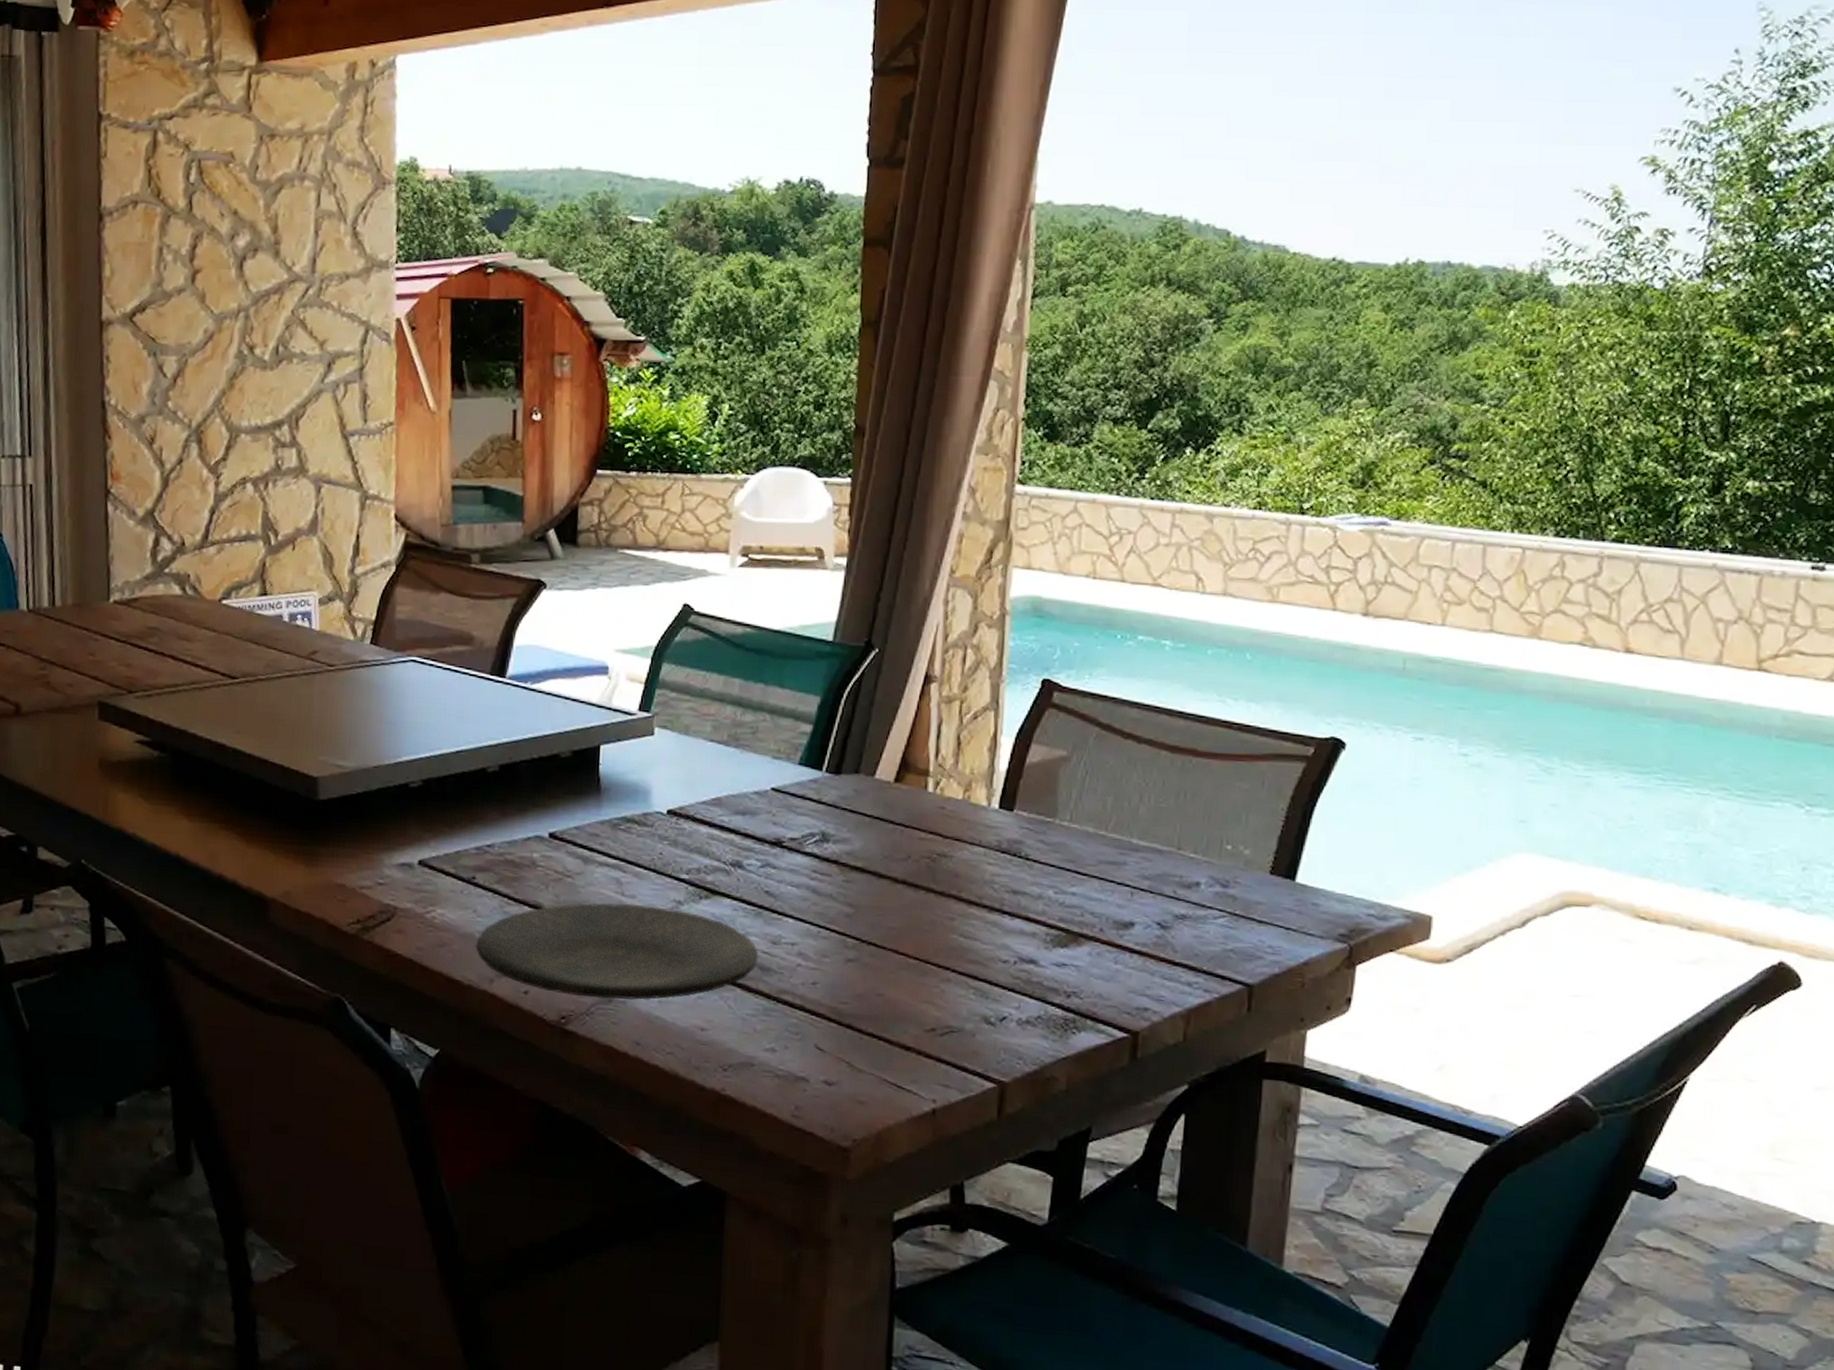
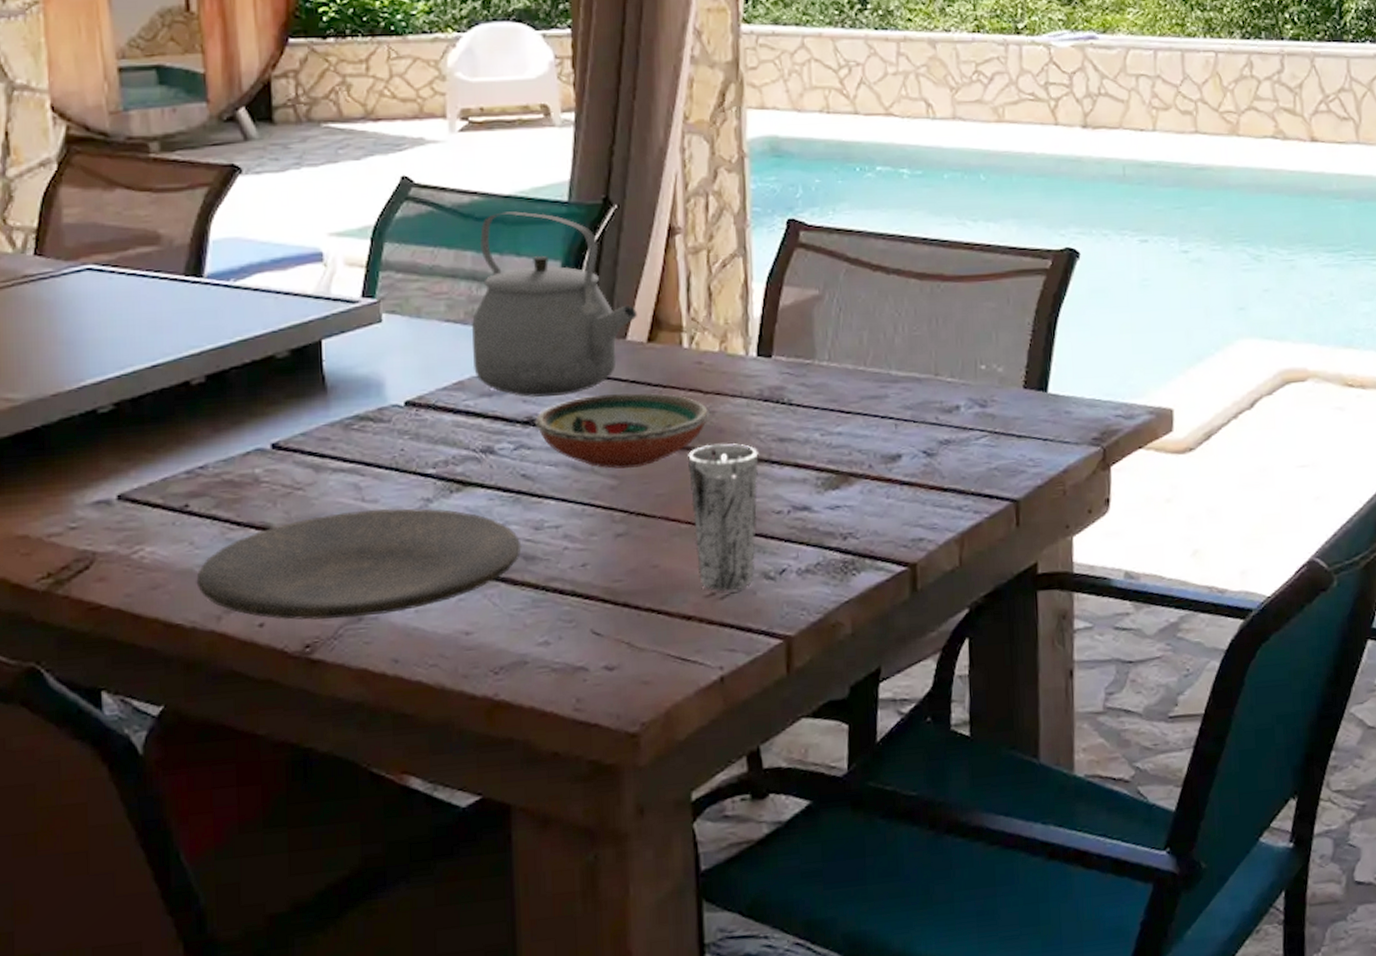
tea kettle: none [731,645,887,823] -> present [471,211,637,397]
decorative bowl: none [782,826,947,900] -> present [535,393,710,469]
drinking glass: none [921,886,991,1030] -> present [688,443,759,592]

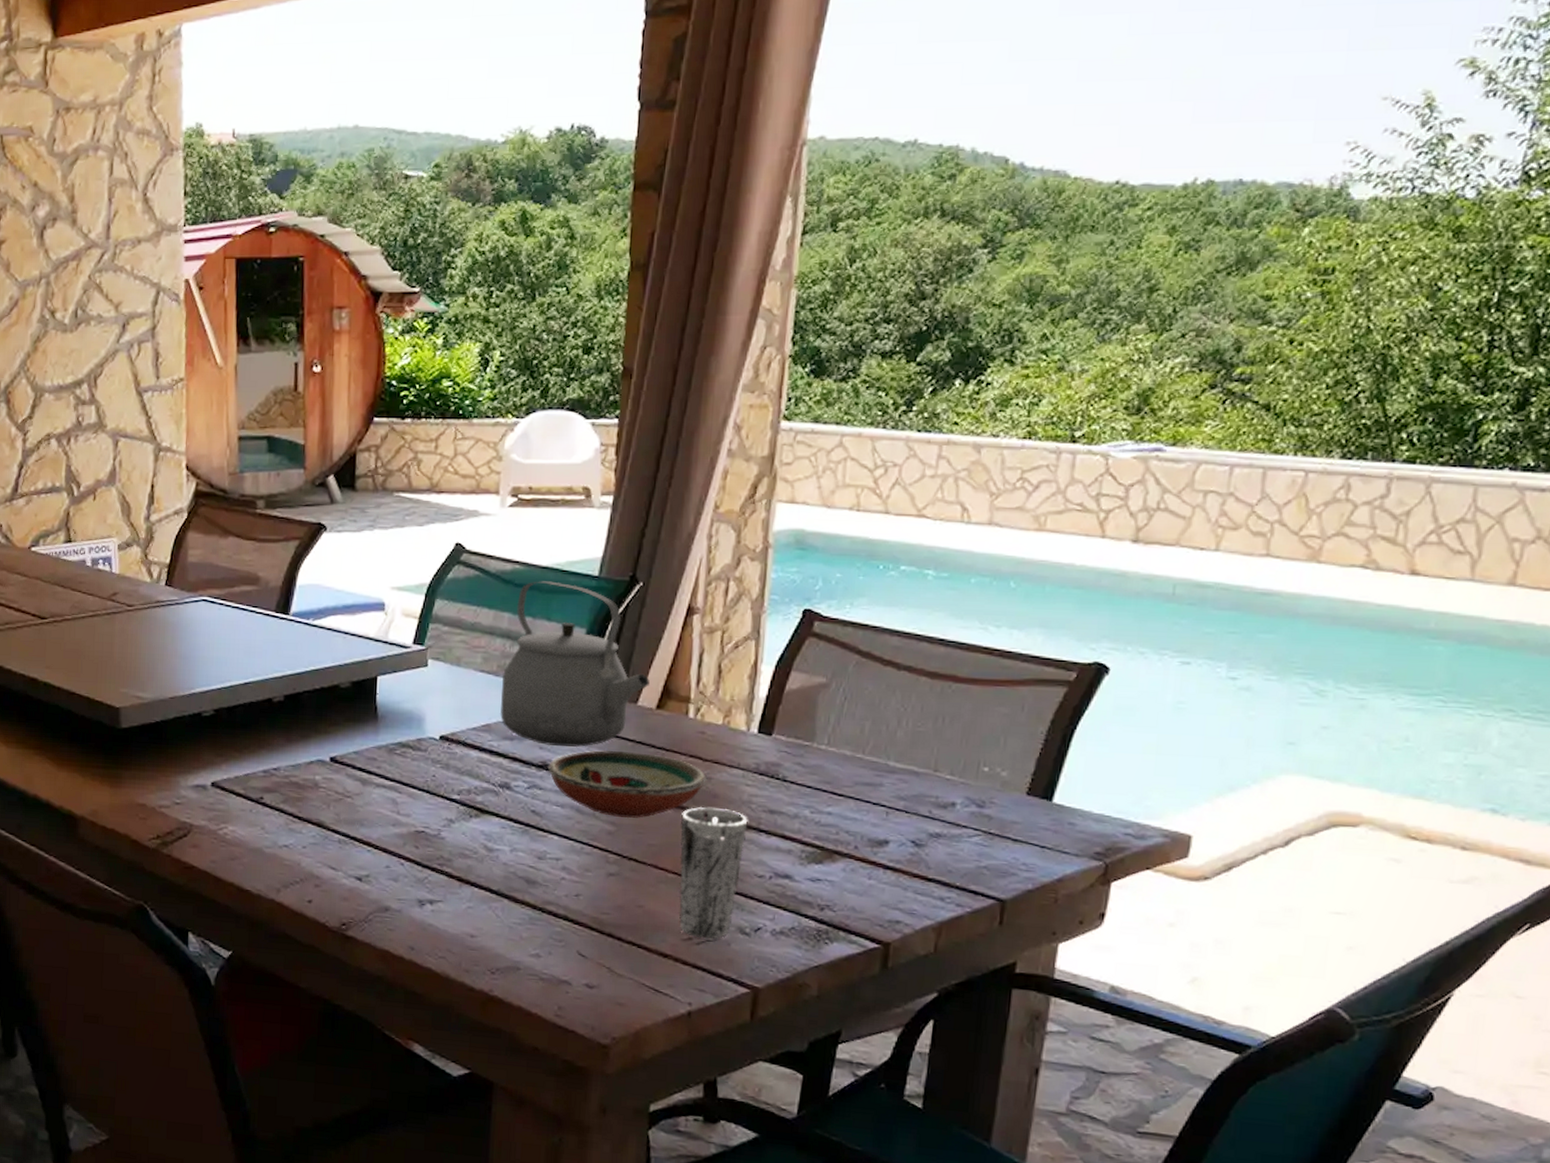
plate: present [196,508,522,620] -> none [264,821,526,909]

